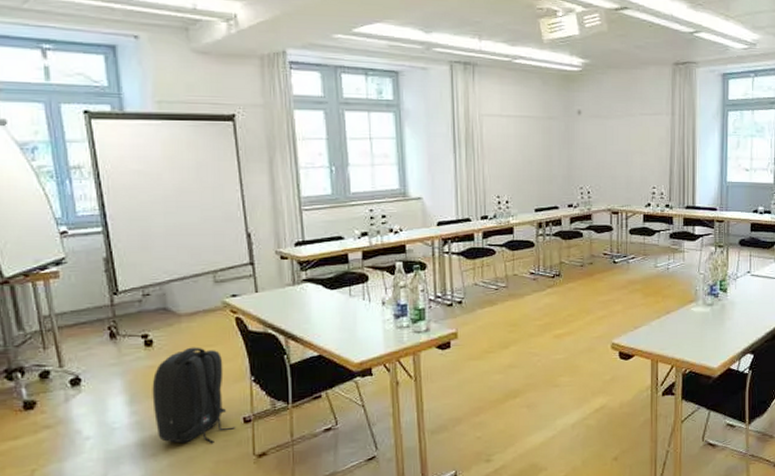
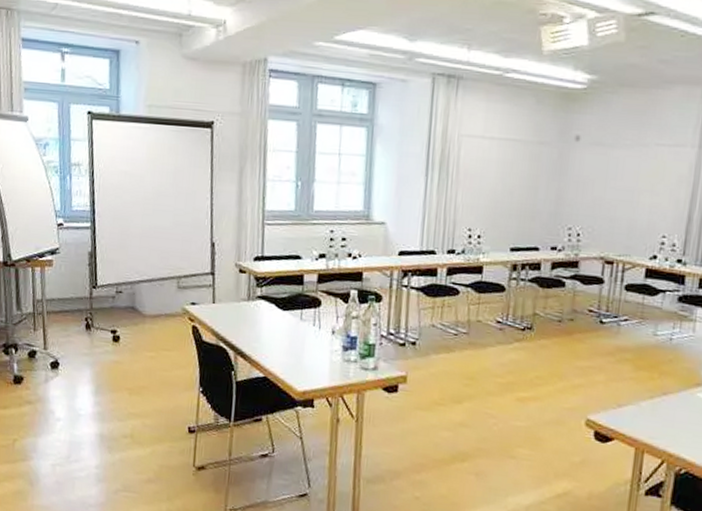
backpack: present [152,347,235,444] -> none [113,348,180,447]

